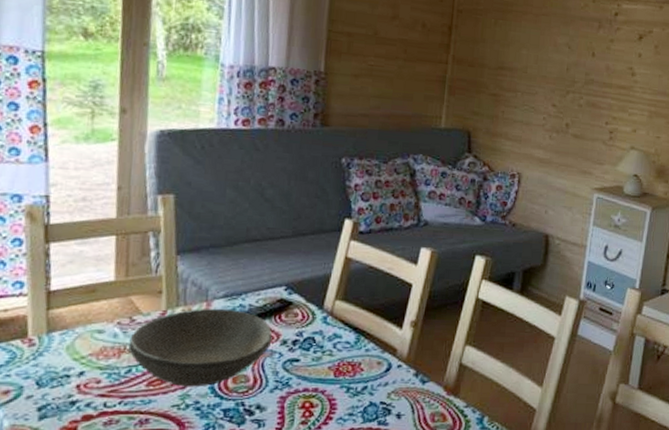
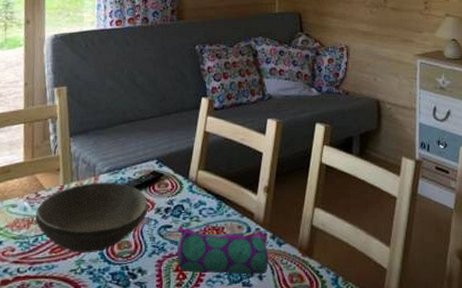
pencil case: none [303,359,410,413] -> present [176,225,269,275]

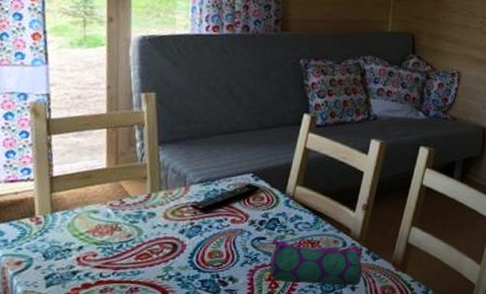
bowl: present [35,182,148,253] -> none [119,192,242,261]

